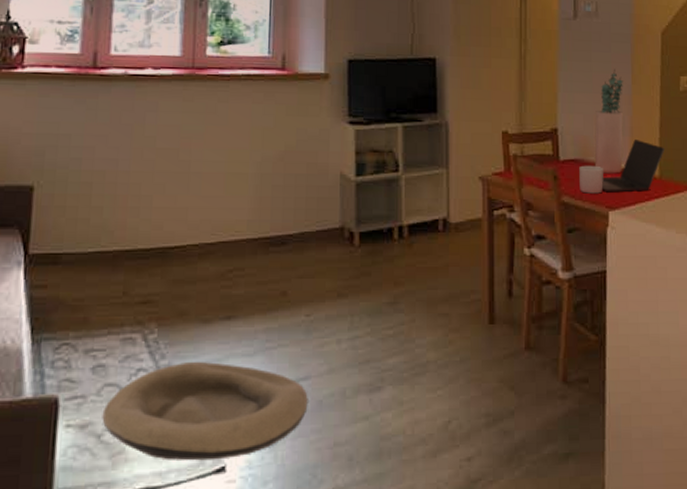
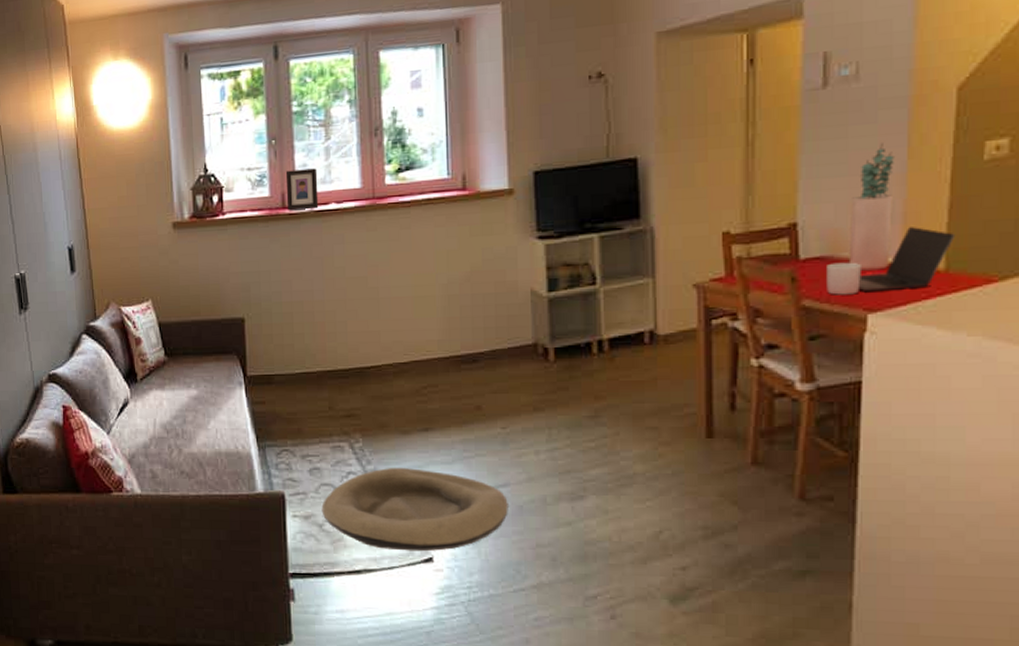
picture frame: none [98,29,136,73] -> present [285,168,319,211]

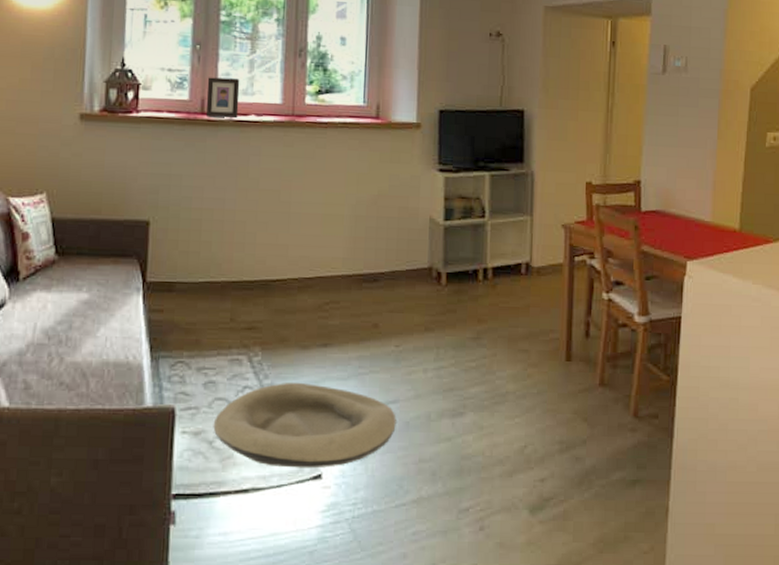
mug: present [827,262,863,295] -> none [659,216,685,244]
vase: present [848,142,894,271] -> none [675,123,709,226]
laptop: present [857,227,956,293] -> none [681,193,747,244]

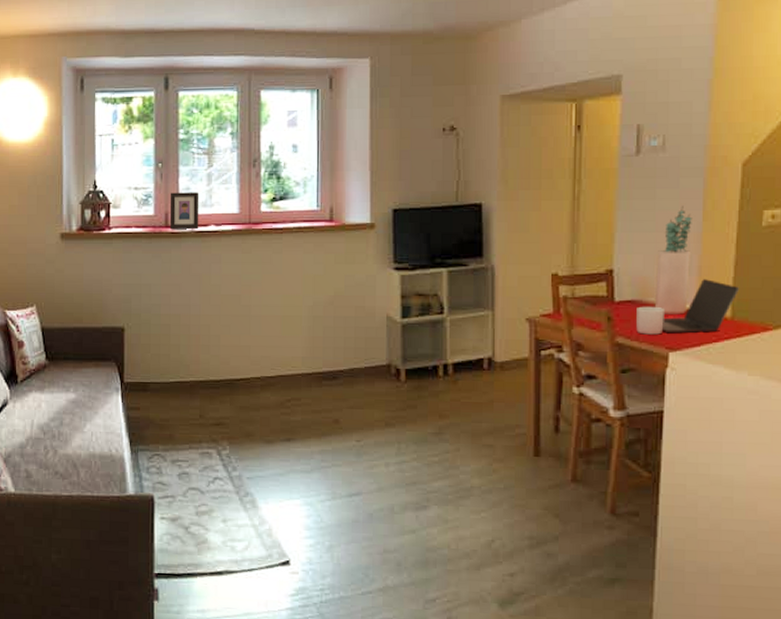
dog bed: present [213,382,396,468] -> none [188,474,360,555]
mug: none [659,216,685,244] -> present [636,306,666,335]
vase: none [675,123,709,226] -> present [654,205,692,315]
laptop: none [681,193,747,244] -> present [661,279,740,334]

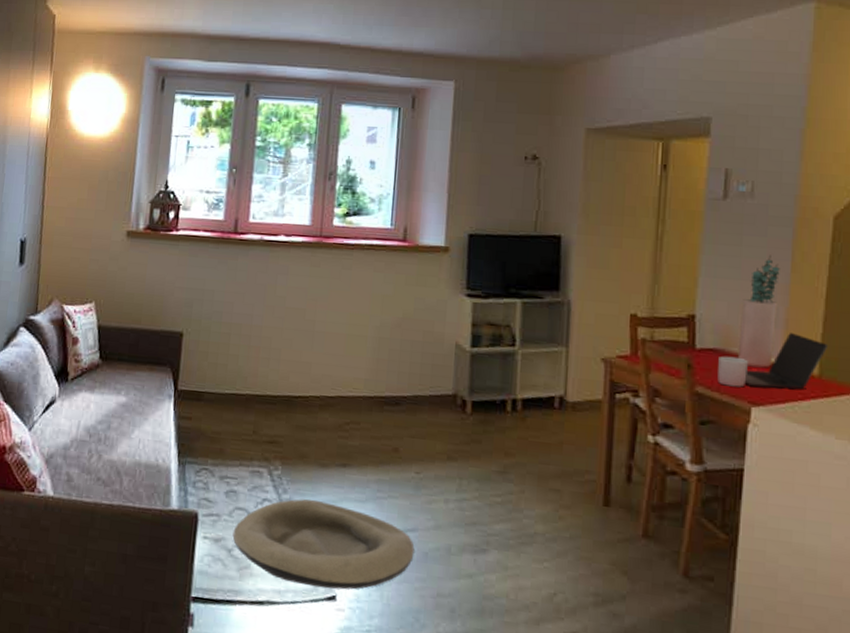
picture frame: present [169,192,200,230] -> none [238,199,272,239]
dog bed: none [188,474,360,555] -> present [232,499,415,590]

